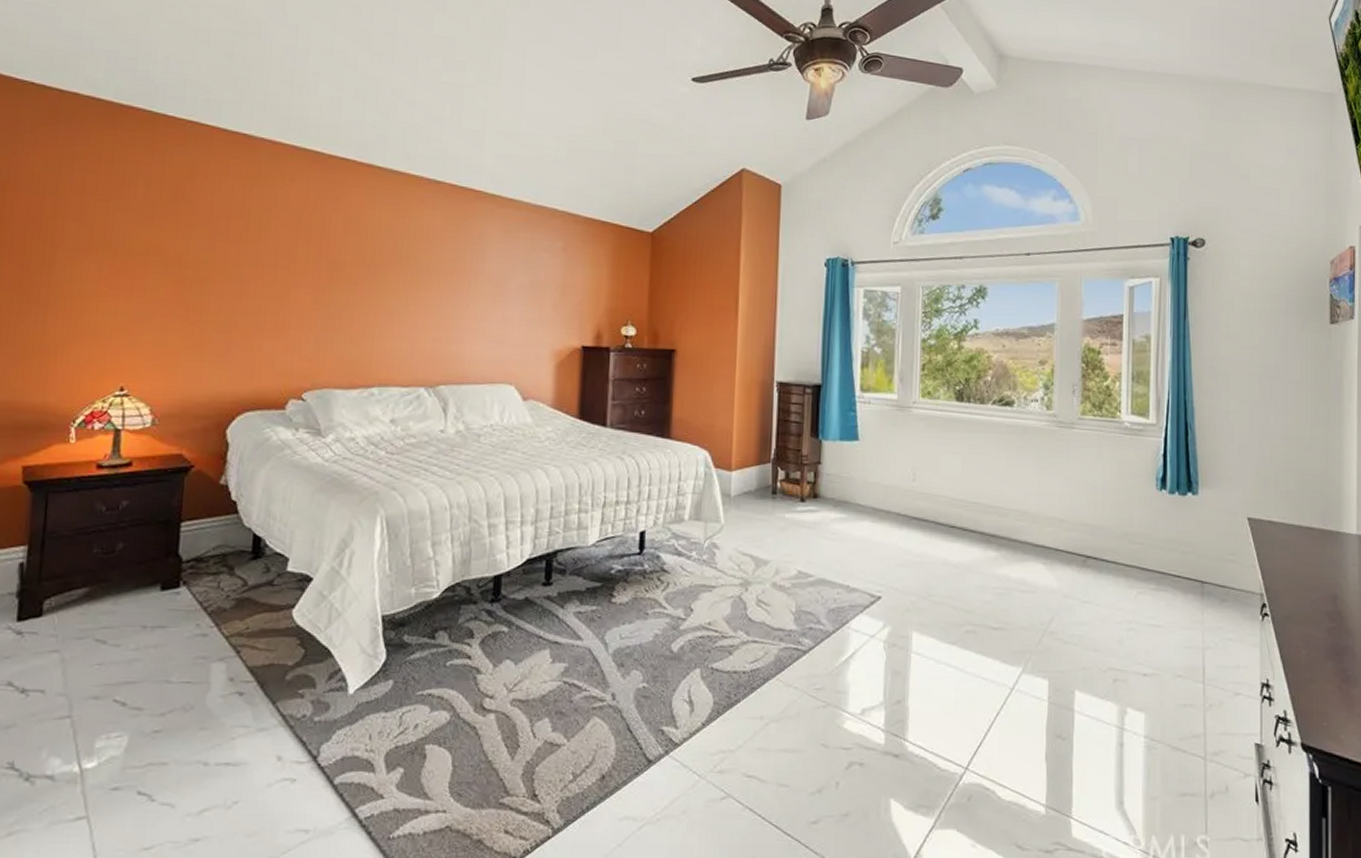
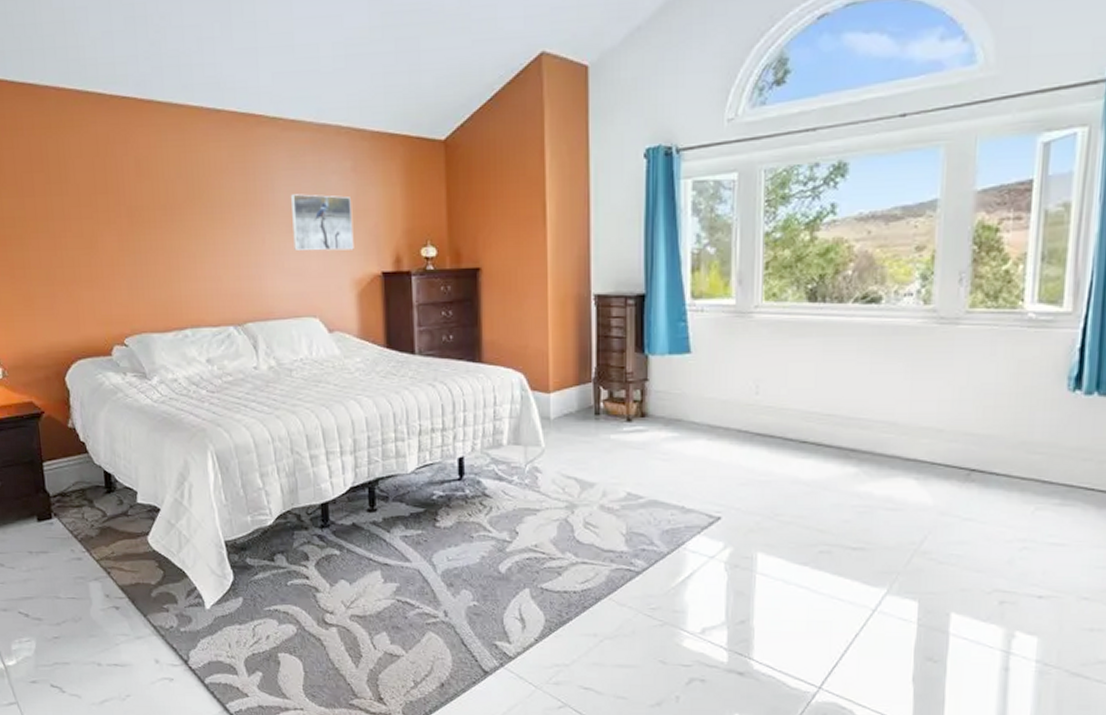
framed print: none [497,266,559,323] -> present [290,194,354,251]

